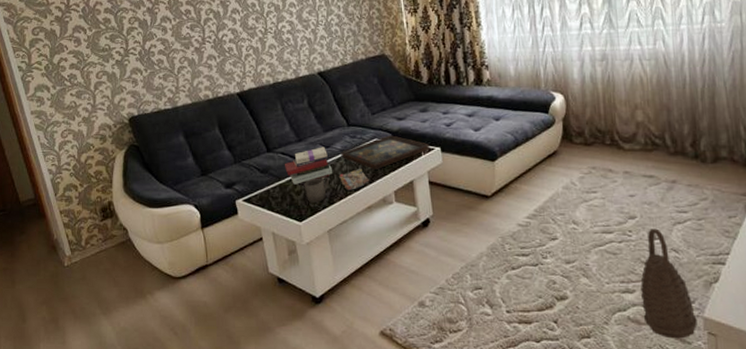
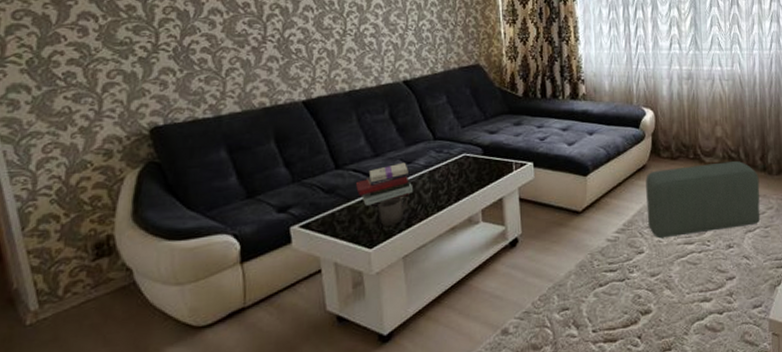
magazine: present [338,169,370,192] -> none [419,186,455,212]
decorative tray: present [341,135,429,170] -> none [424,150,522,187]
pouf: none [557,148,692,225] -> present [646,161,761,238]
basket: present [640,228,697,339] -> none [717,237,764,343]

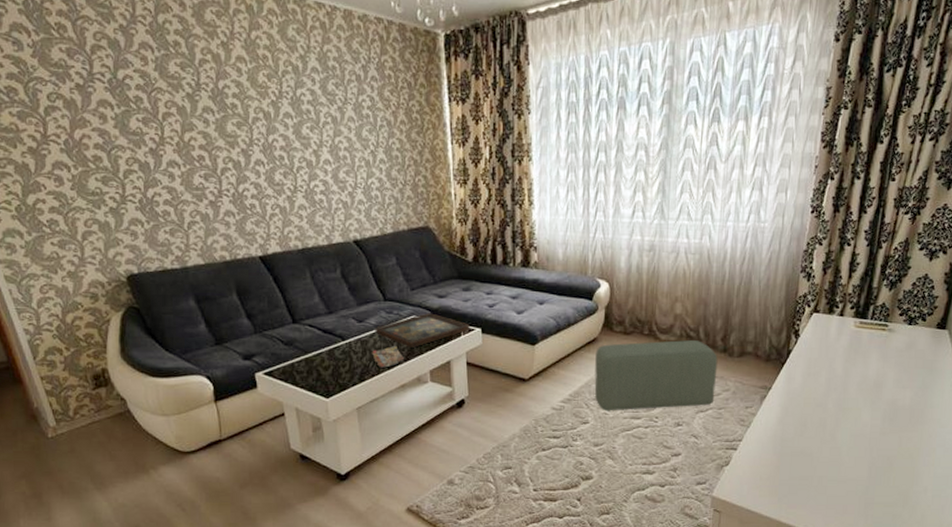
books: present [355,162,414,206] -> none [311,321,366,359]
mug: present [377,195,408,226] -> none [332,352,360,379]
magazine: none [419,186,455,212] -> present [371,346,405,369]
decorative tray: none [424,150,522,187] -> present [375,313,470,348]

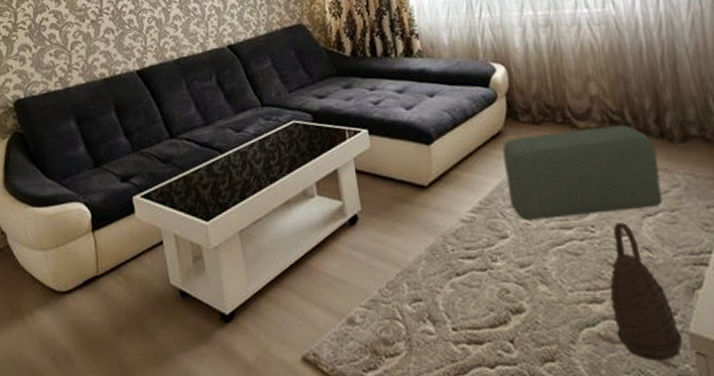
magazine: present [371,346,405,369] -> none [251,156,288,184]
decorative tray: present [375,313,470,348] -> none [254,116,355,157]
basket: none [659,416,706,515] -> present [609,222,683,361]

